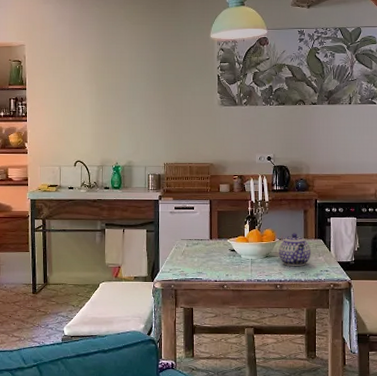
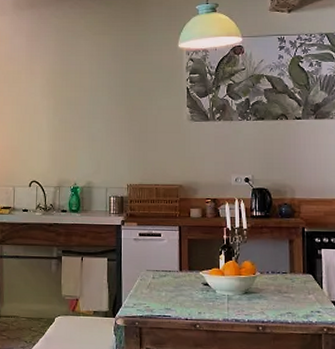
teapot: present [278,233,311,266] -> none [260,266,299,305]

